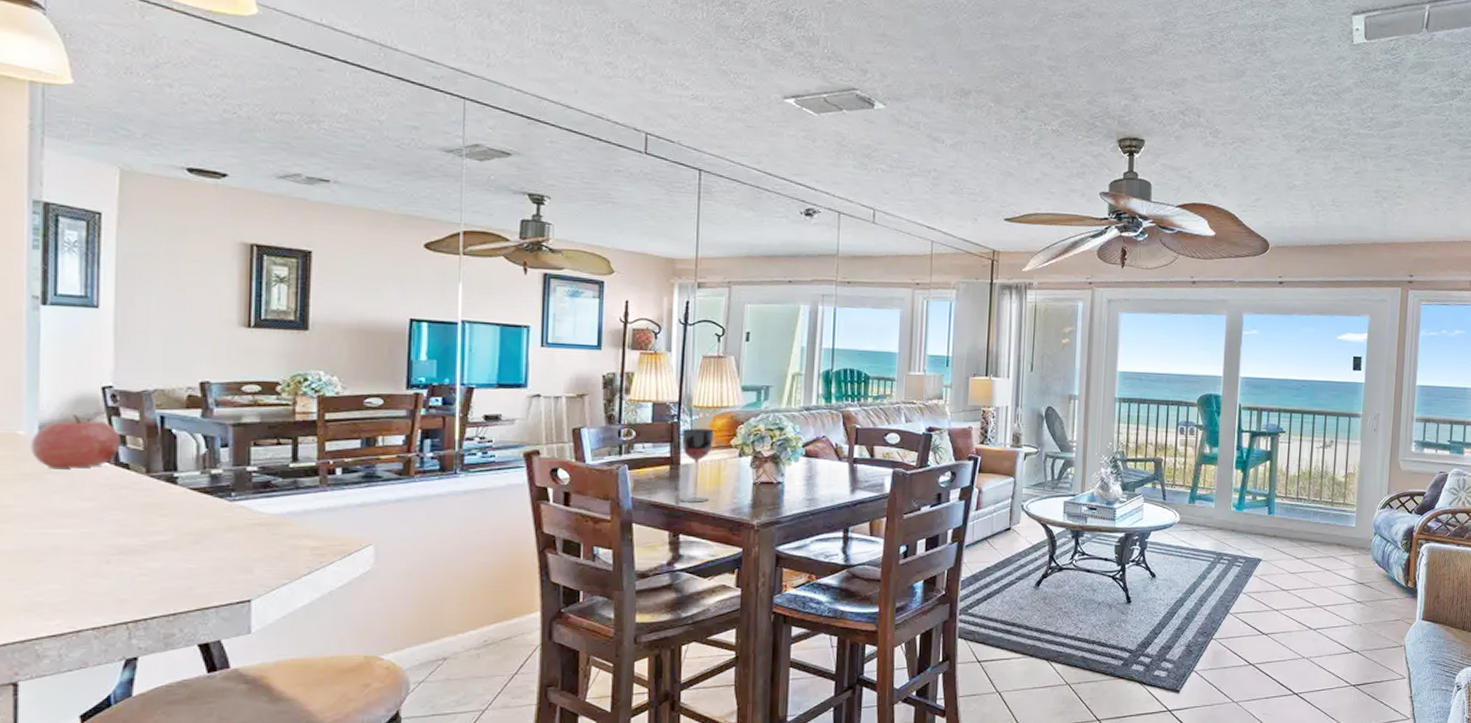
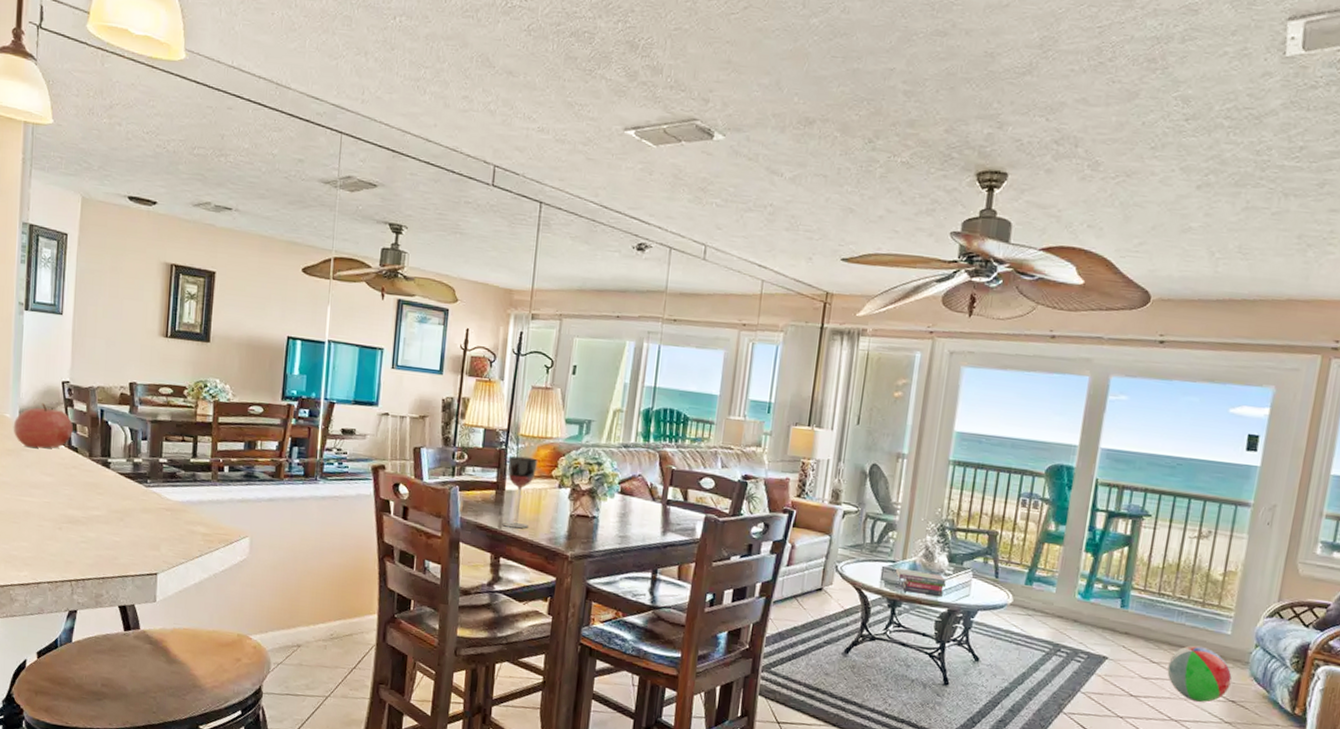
books: none [1077,501,1121,522] -> present [896,568,946,596]
beach ball: none [1309,539,1359,587] -> present [1167,645,1232,703]

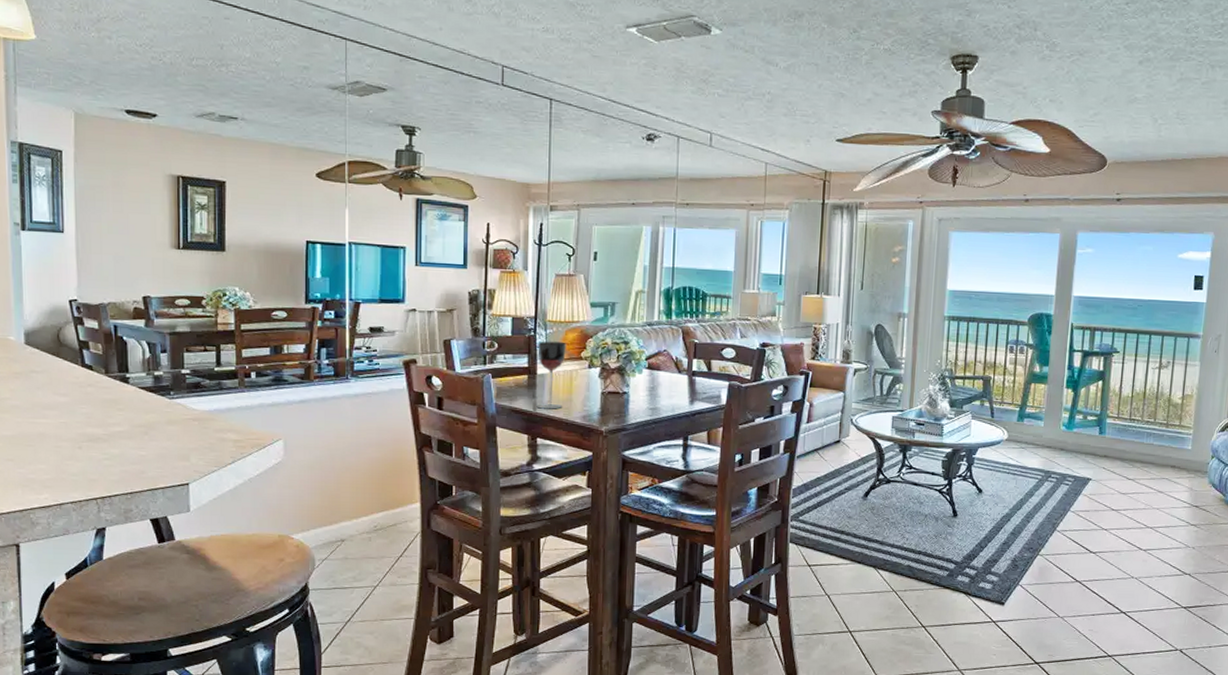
fruit: present [13,403,74,449] -> none [19,323,86,369]
books: present [896,568,946,596] -> none [905,417,949,438]
beach ball: present [1167,645,1232,703] -> none [1141,461,1194,510]

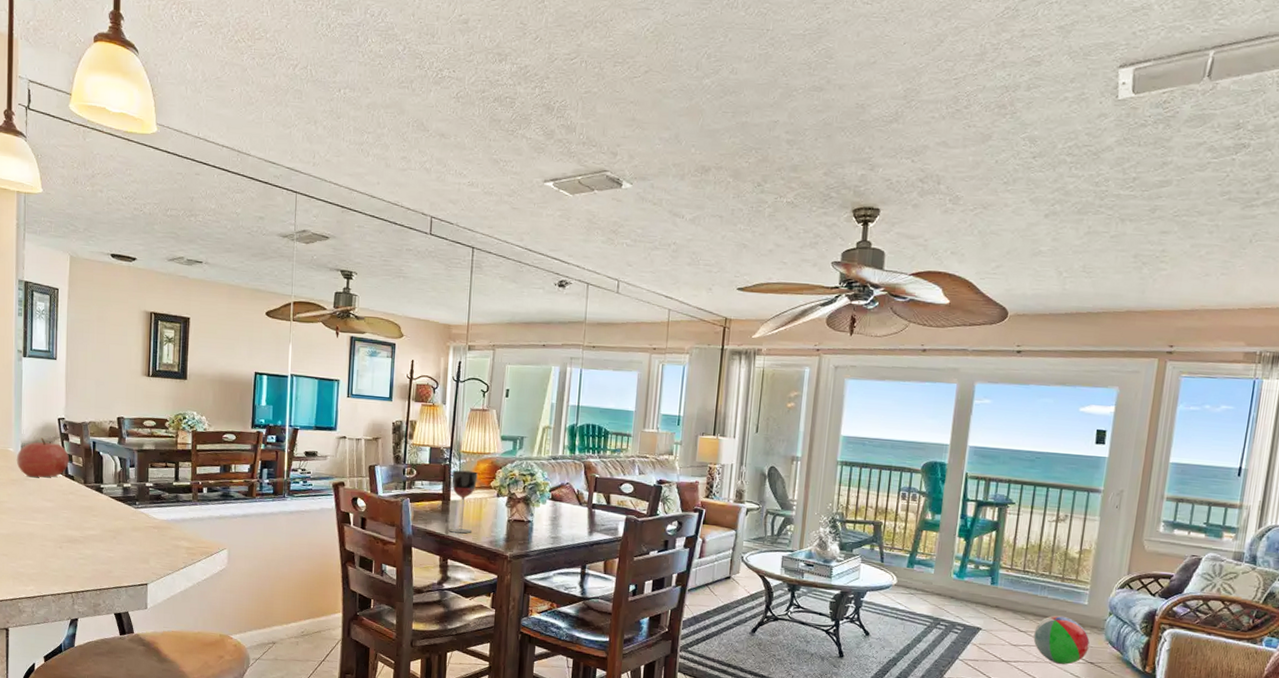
fruit: none [19,323,86,369] -> present [16,438,70,478]
beach ball: none [1141,461,1194,510] -> present [1033,615,1090,665]

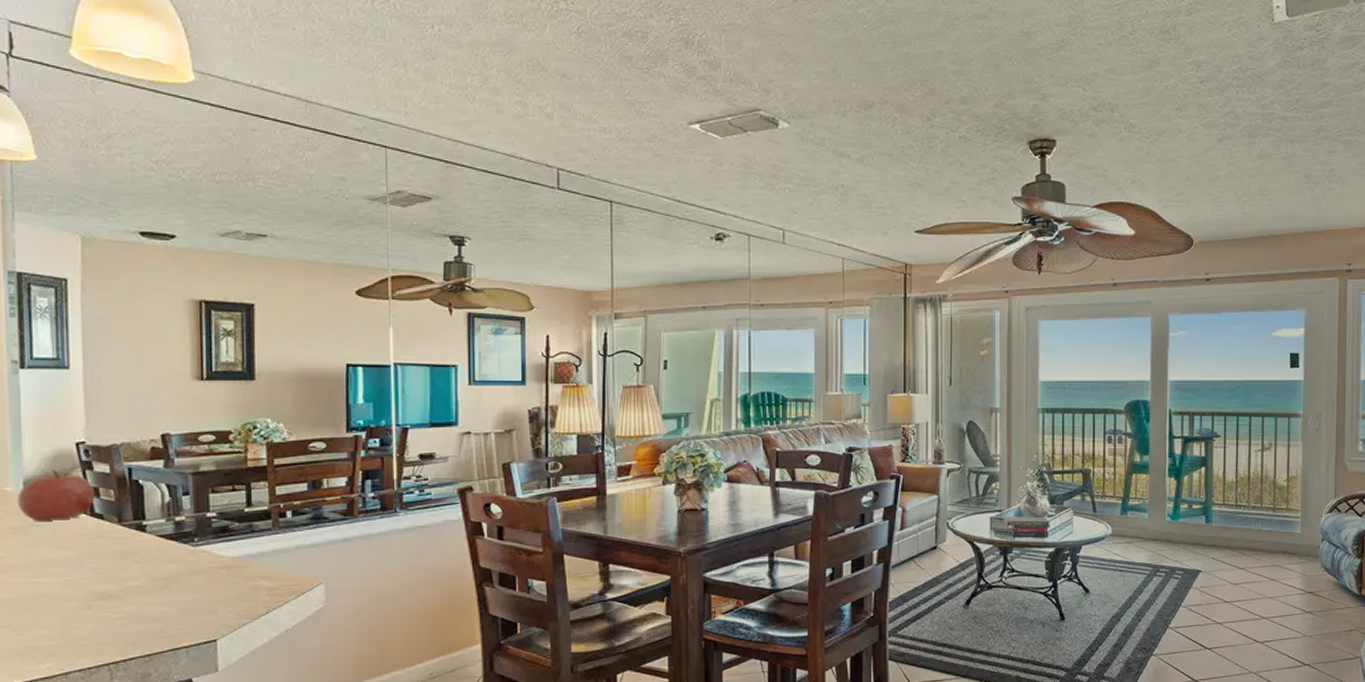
wineglass: present [448,470,478,534] -> none [606,458,637,532]
books: none [794,557,838,580] -> present [1003,516,1050,538]
beach ball: present [1033,615,1090,665] -> none [1253,547,1306,598]

